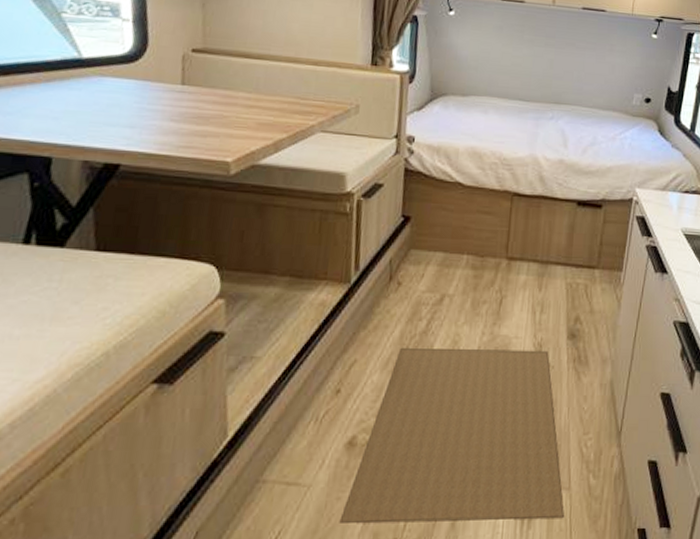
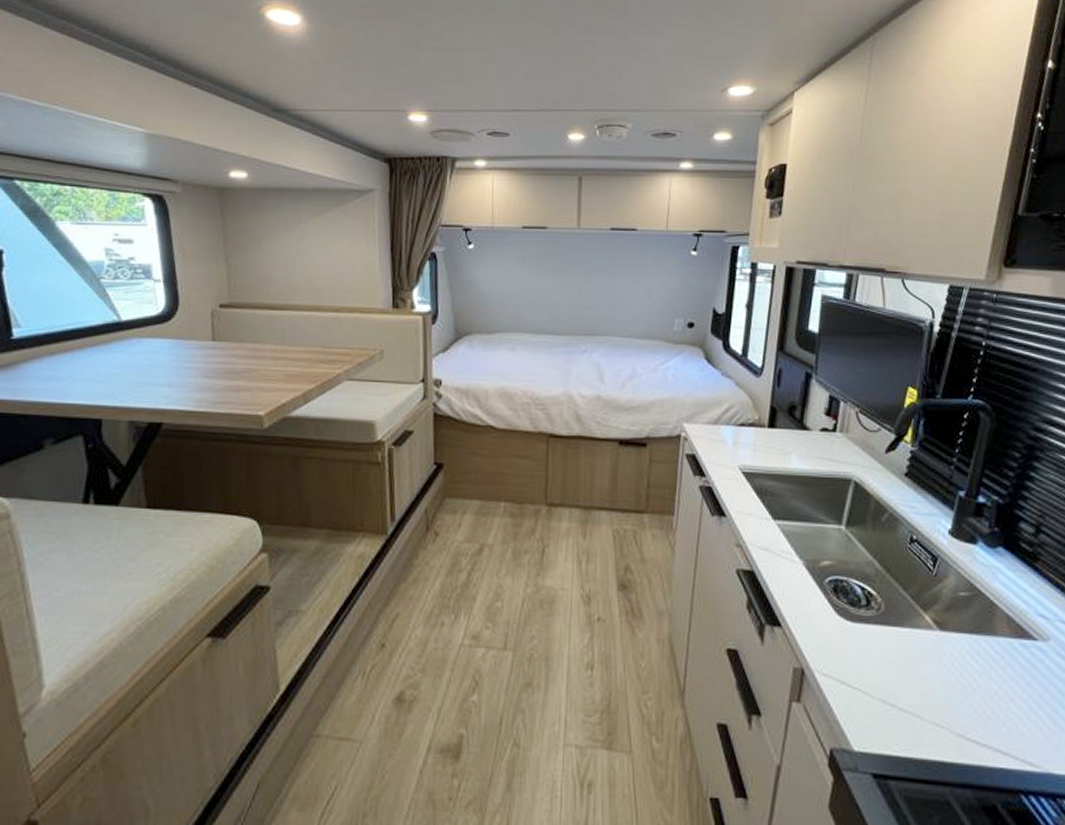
doormat: present [339,347,564,523] -> none [393,600,627,783]

